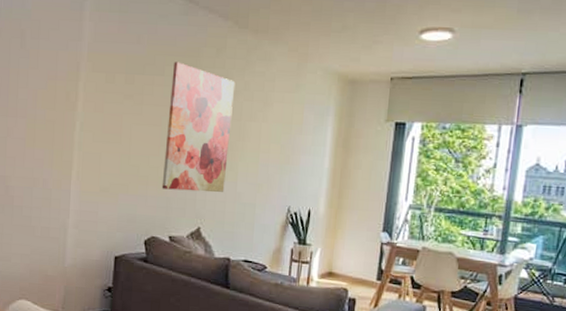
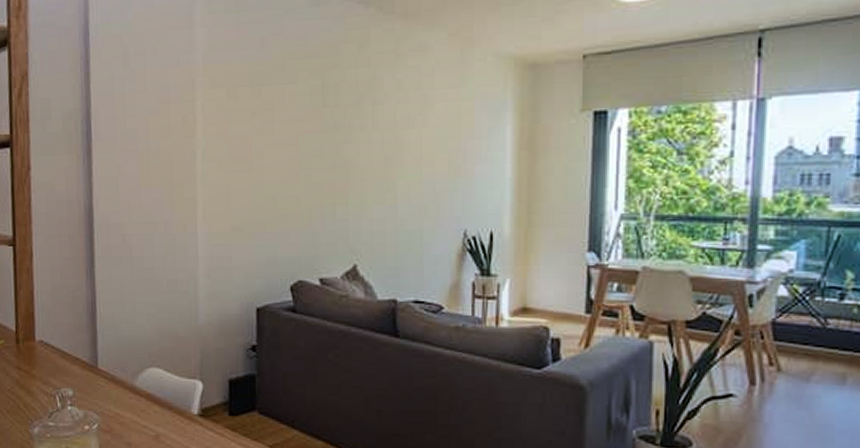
wall art: present [161,62,236,193] -> none [305,65,385,222]

